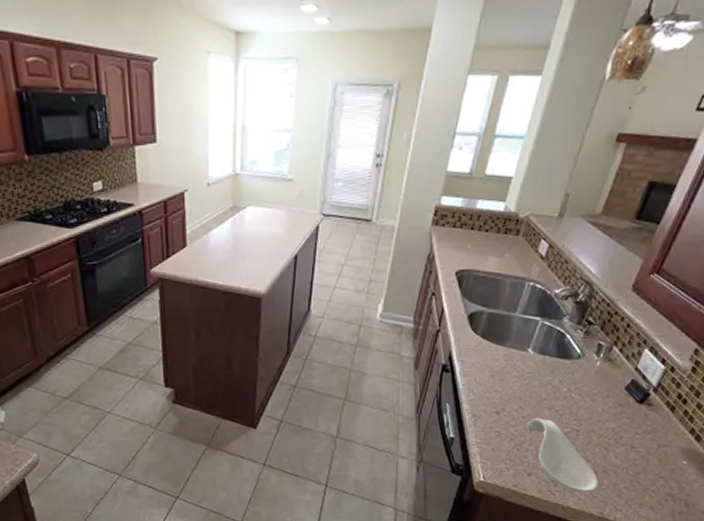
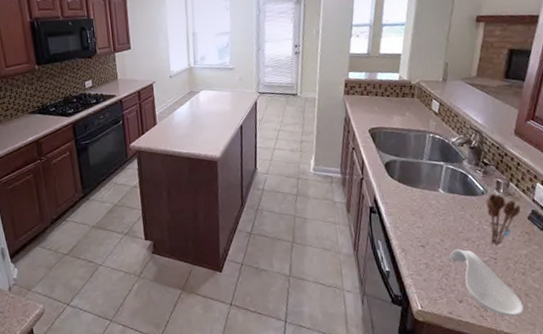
utensil holder: none [576,358,620,416] -> present [486,194,521,245]

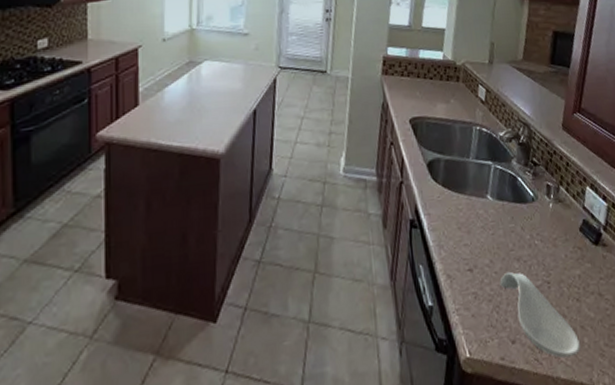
utensil holder: present [486,194,521,245] -> none [536,200,572,265]

